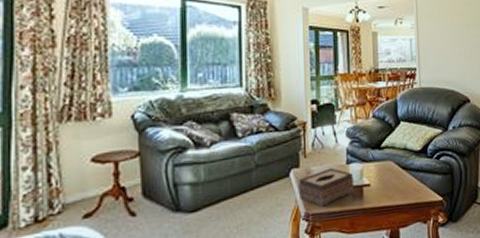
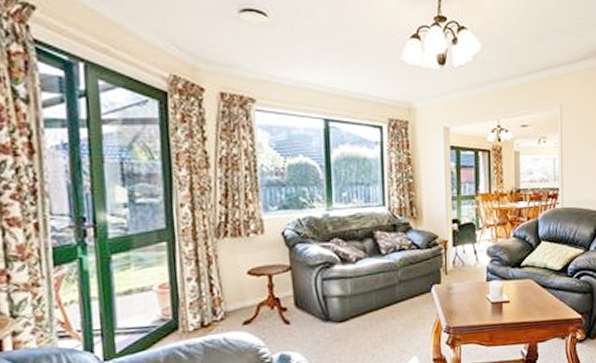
tissue box: present [298,168,355,207] -> none [439,284,494,321]

